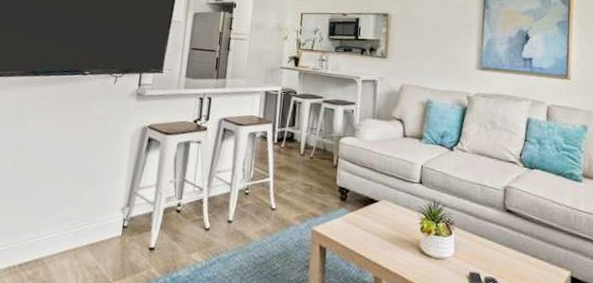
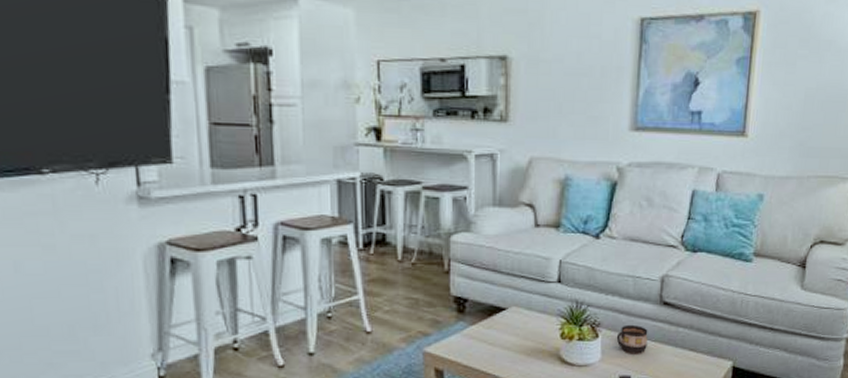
cup: none [467,226,494,254] -> present [616,324,648,354]

